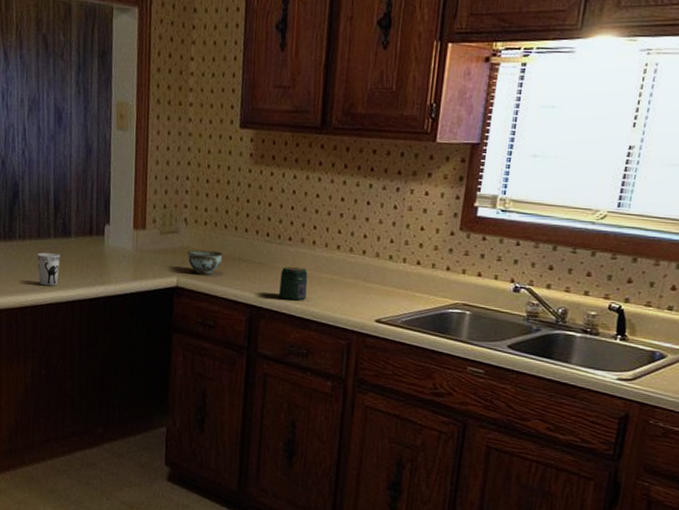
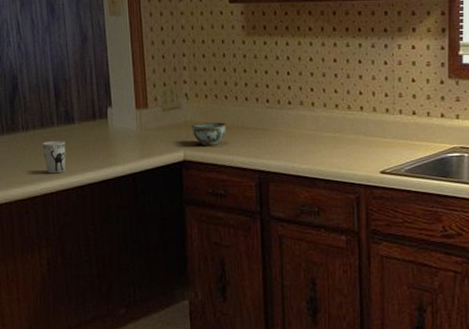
jar: present [279,266,308,301] -> none [284,128,311,162]

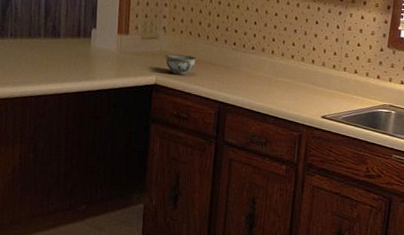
cup: present [42,141,66,174] -> none [27,50,50,80]

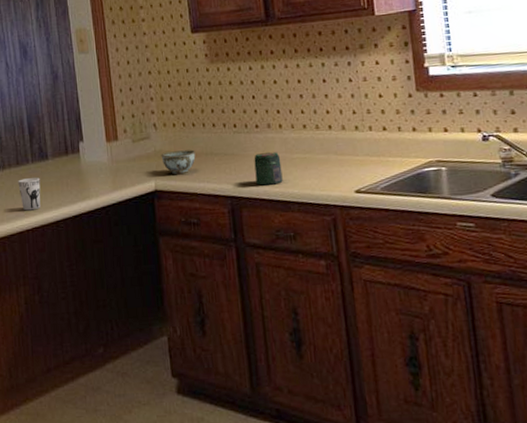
cup: none [27,50,50,80] -> present [18,177,41,211]
jar: none [243,70,268,99] -> present [254,151,283,186]

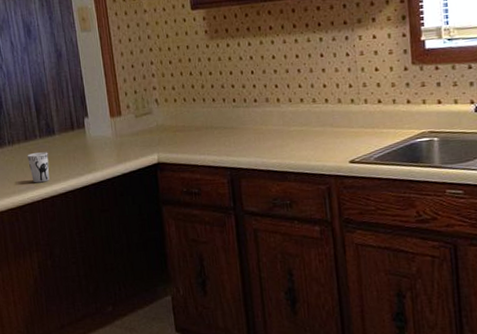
bowl: present [161,149,196,175] -> none [163,124,196,148]
jar: present [254,151,283,186] -> none [252,124,280,157]

